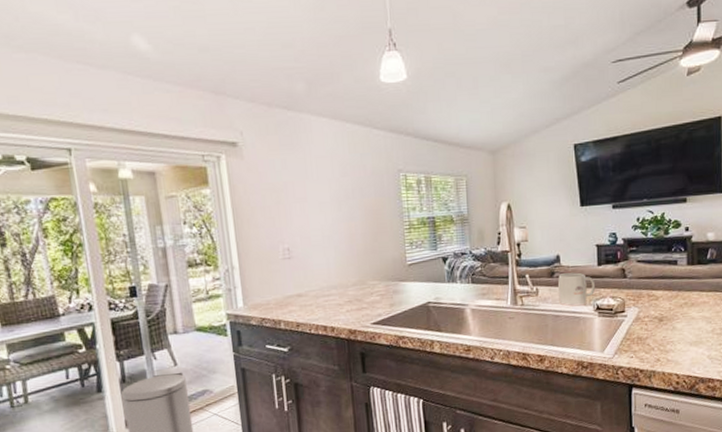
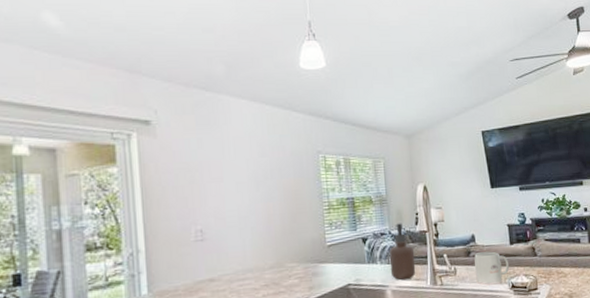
soap dispenser: none [469,242,496,299] -> present [389,223,416,280]

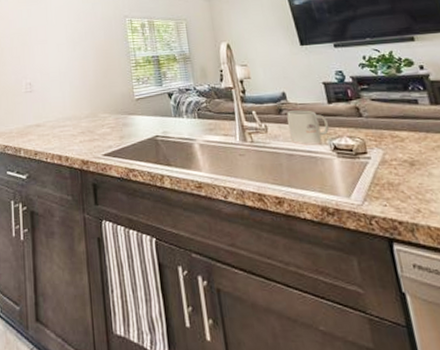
soap dispenser: present [389,223,416,280] -> none [194,79,224,134]

